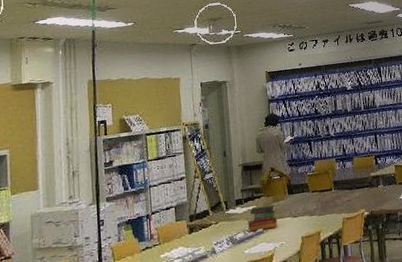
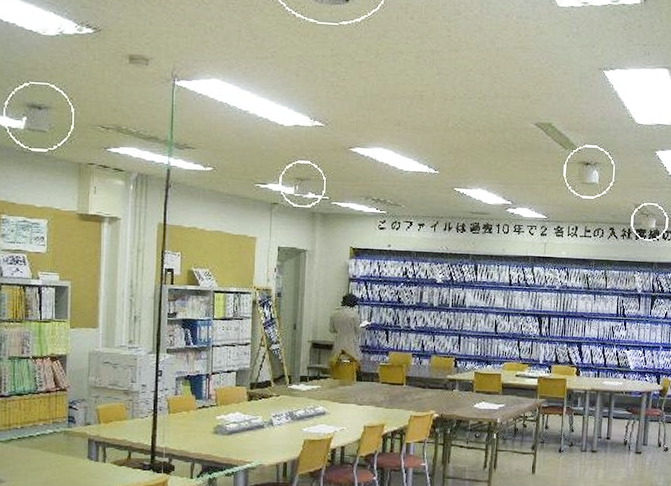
books: present [247,205,277,232] -> none [309,387,341,412]

